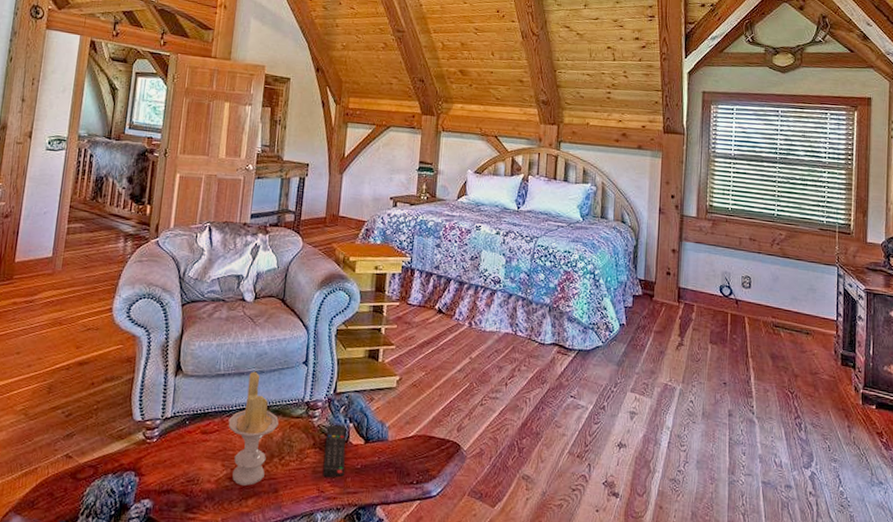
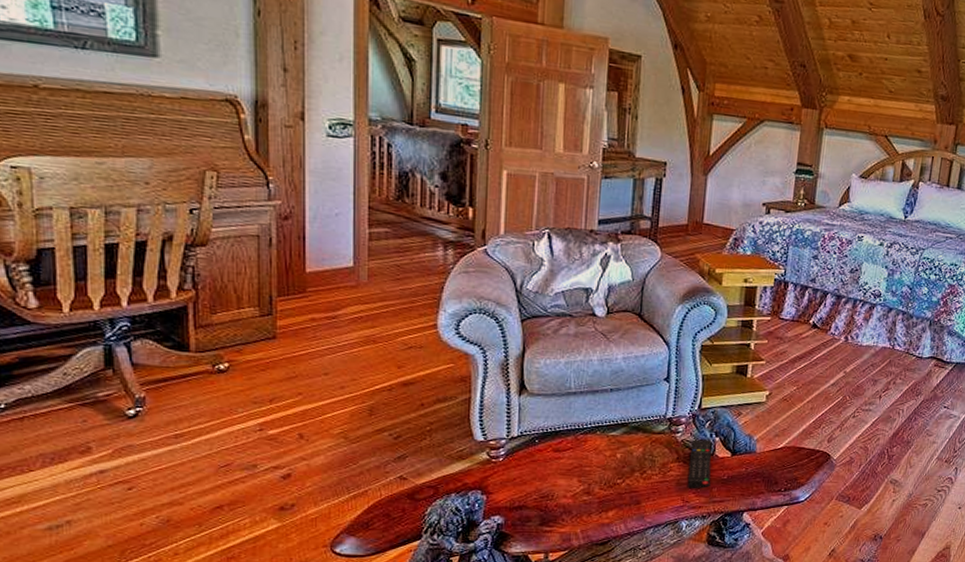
candle: present [228,371,279,486] -> none [583,389,639,499]

